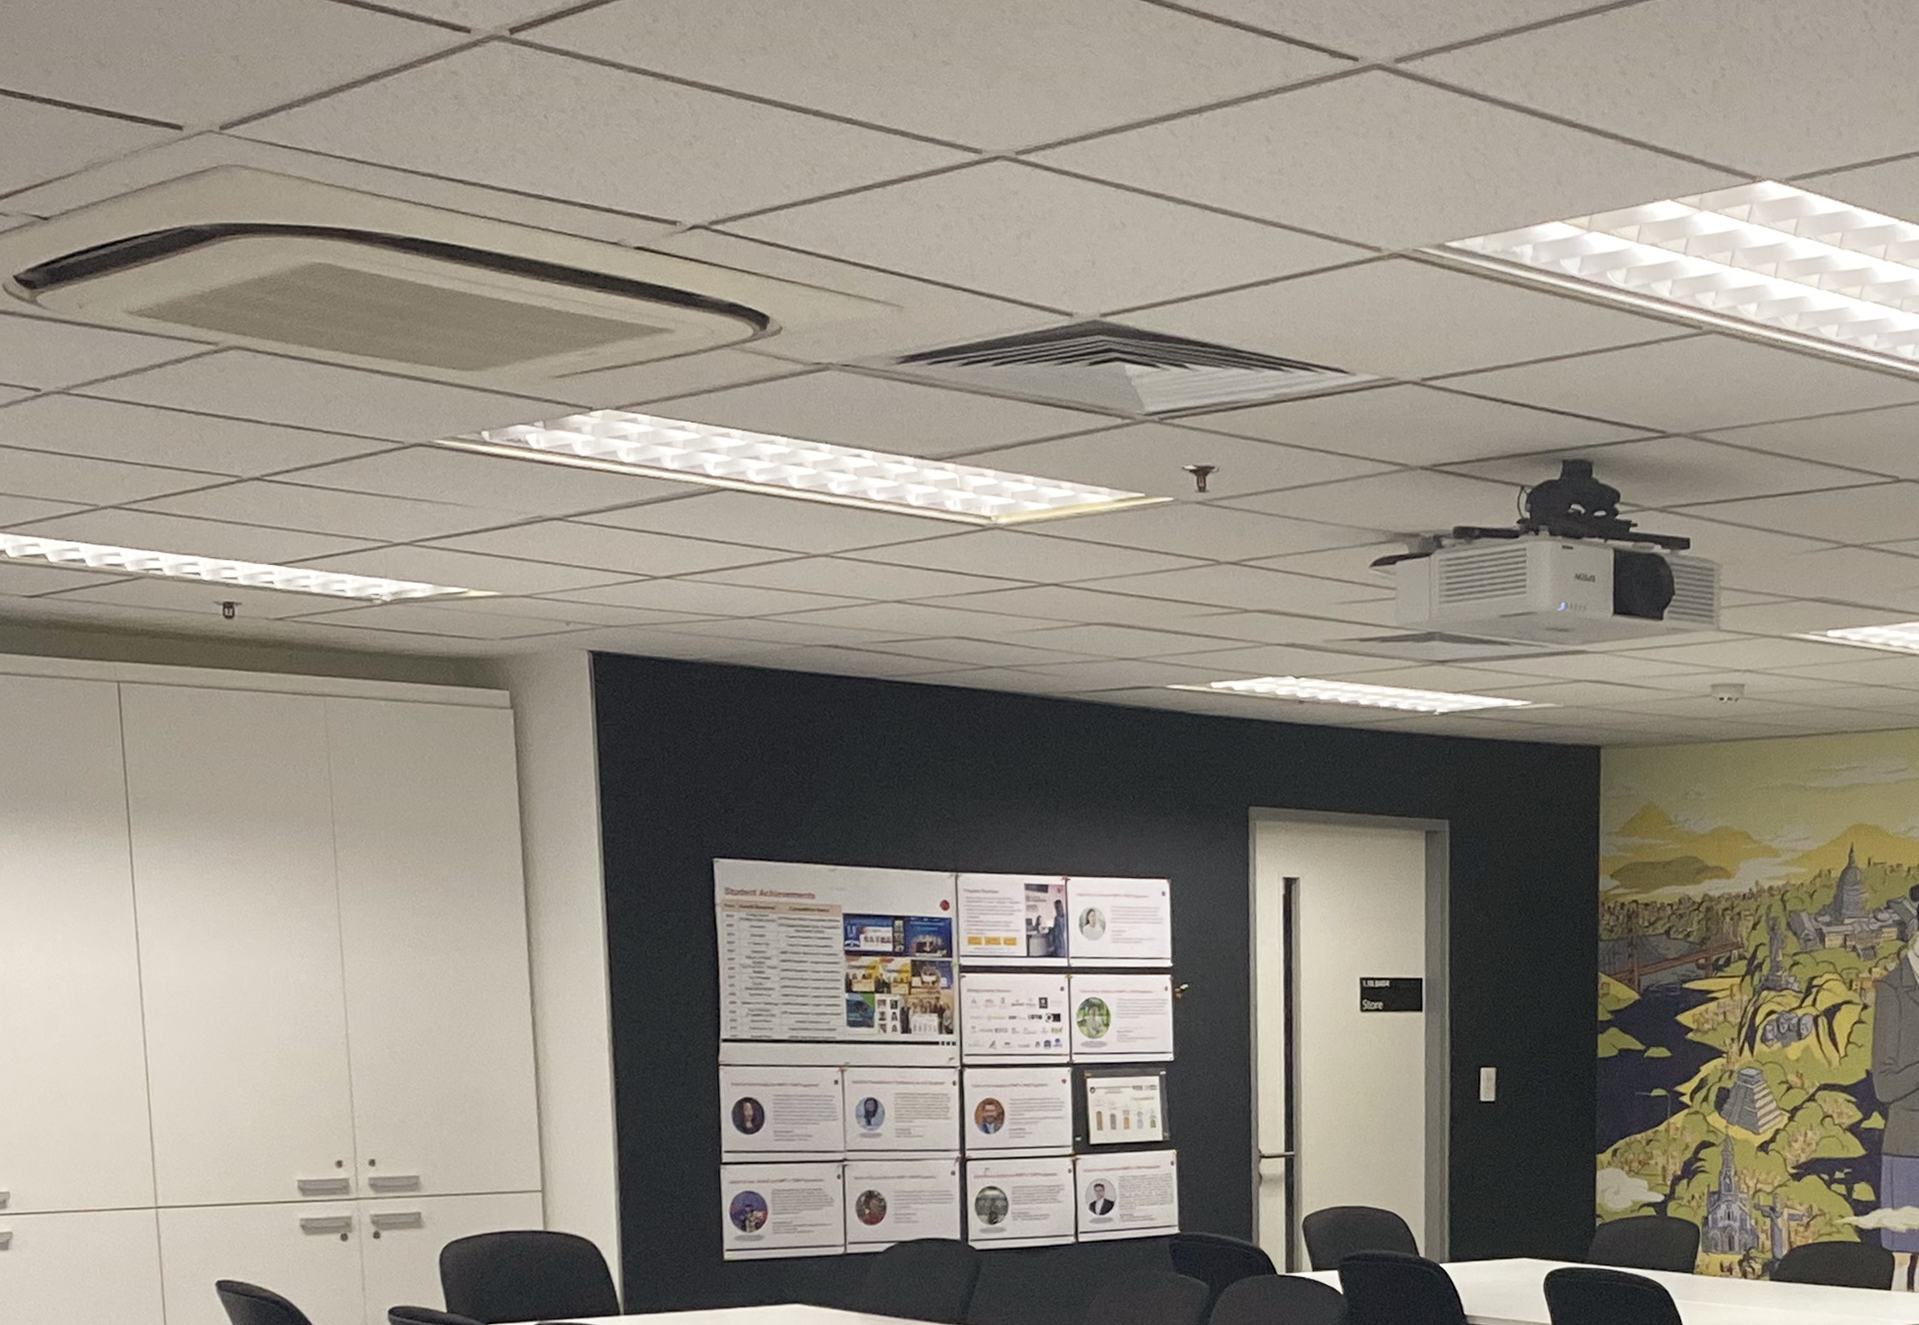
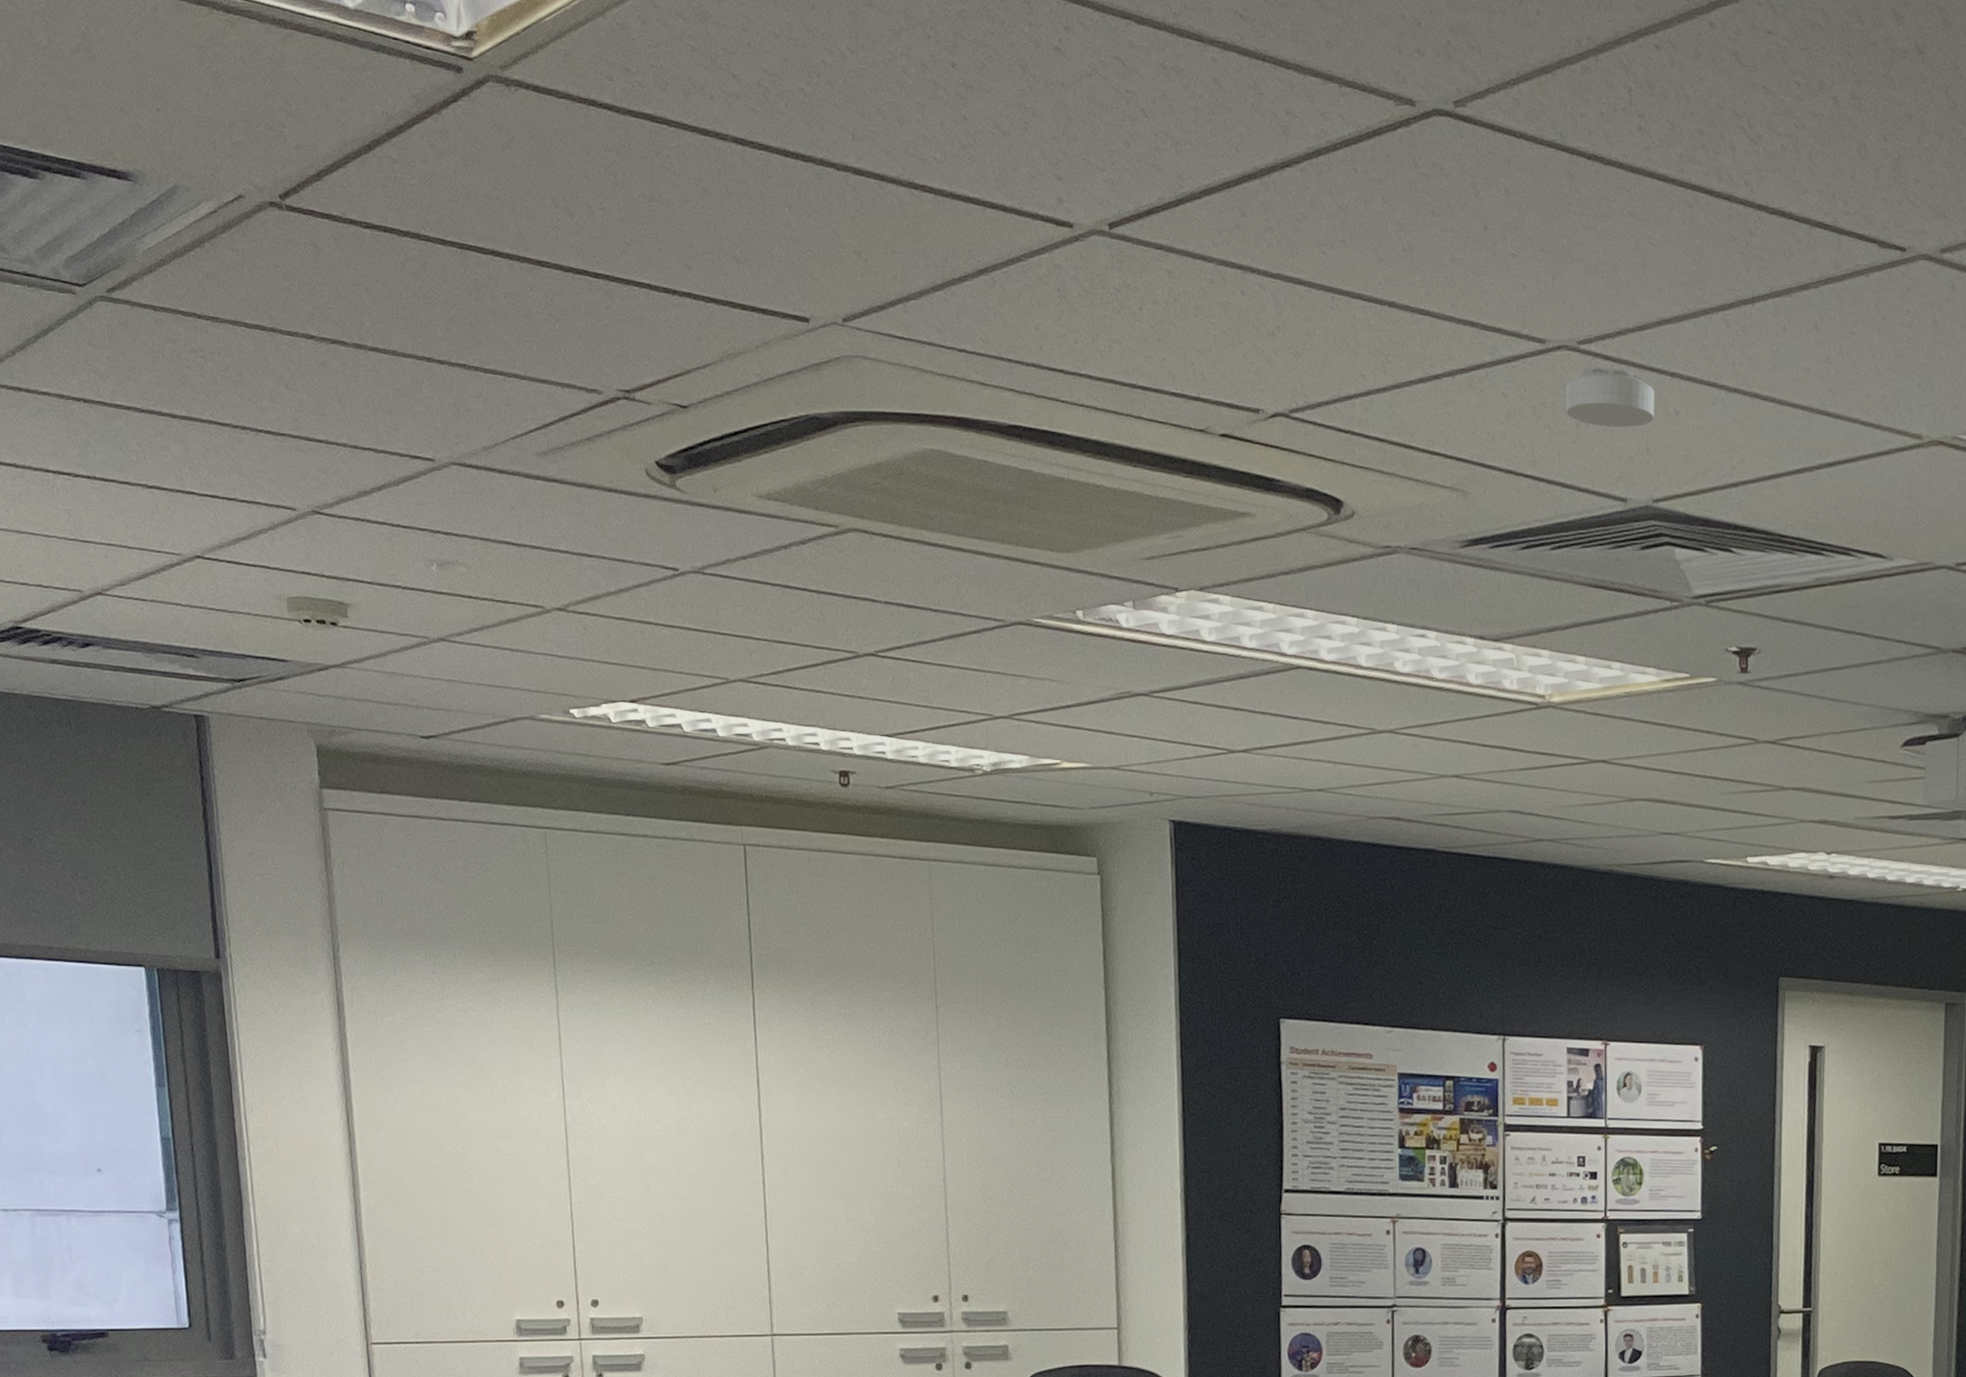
smoke detector: none [1005,176,1100,240] -> present [1566,366,1655,428]

